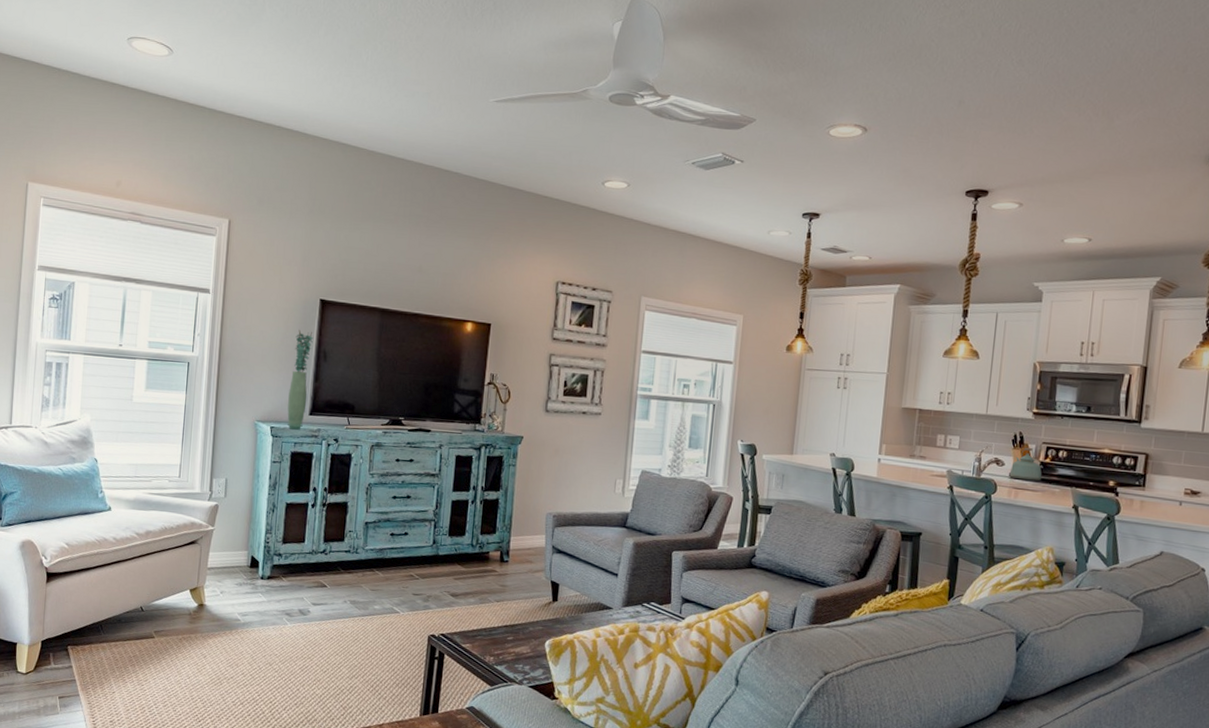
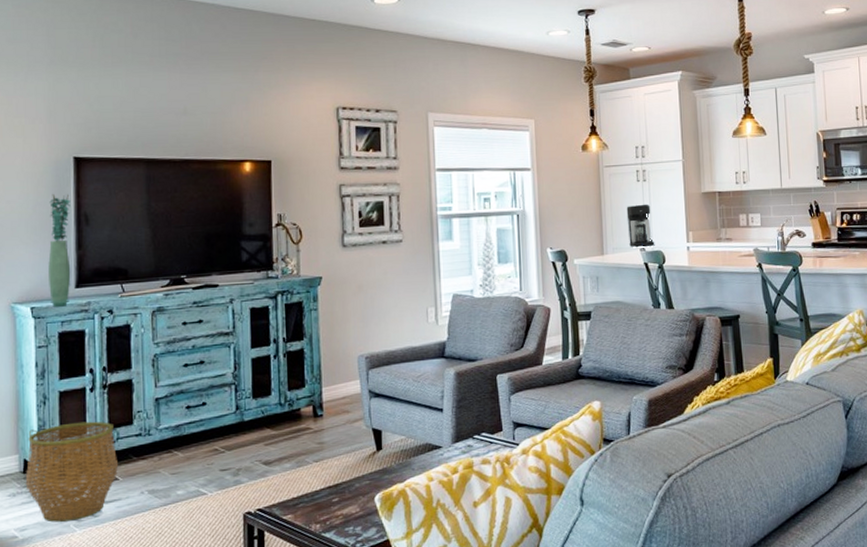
basket: none [250,531,329,615] -> present [25,421,119,522]
coffee maker: none [820,410,846,453] -> present [626,205,655,247]
kettle: present [1009,447,1042,481] -> none [811,215,842,248]

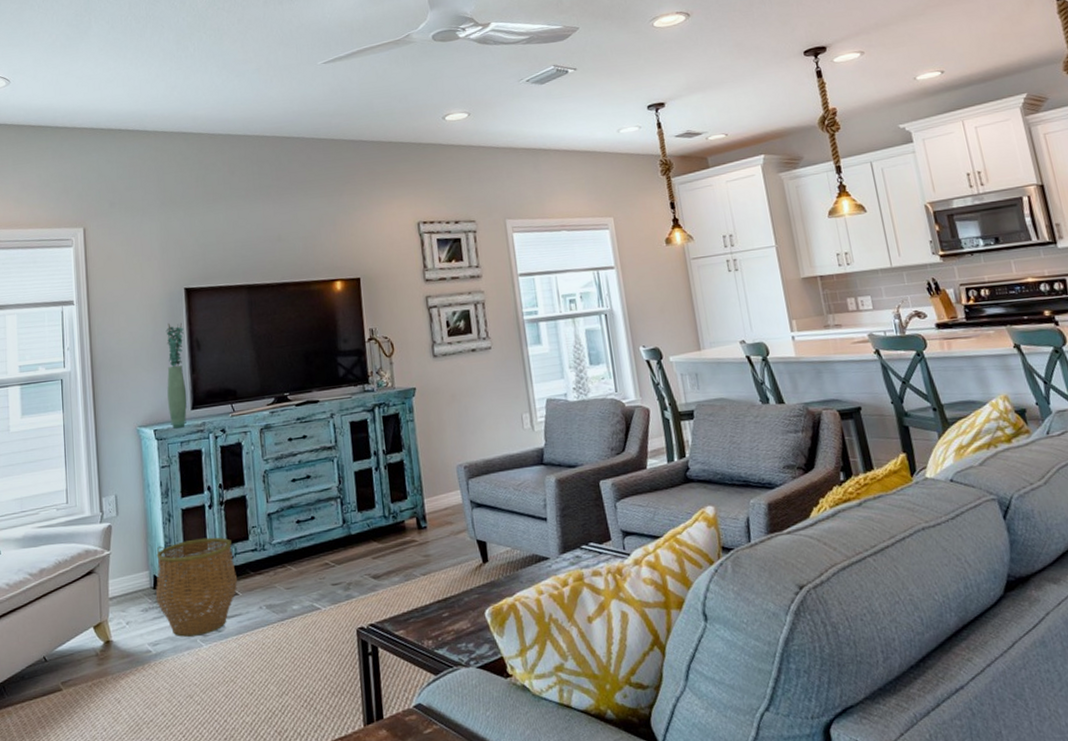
coffee maker: present [626,205,655,247] -> none [720,295,756,340]

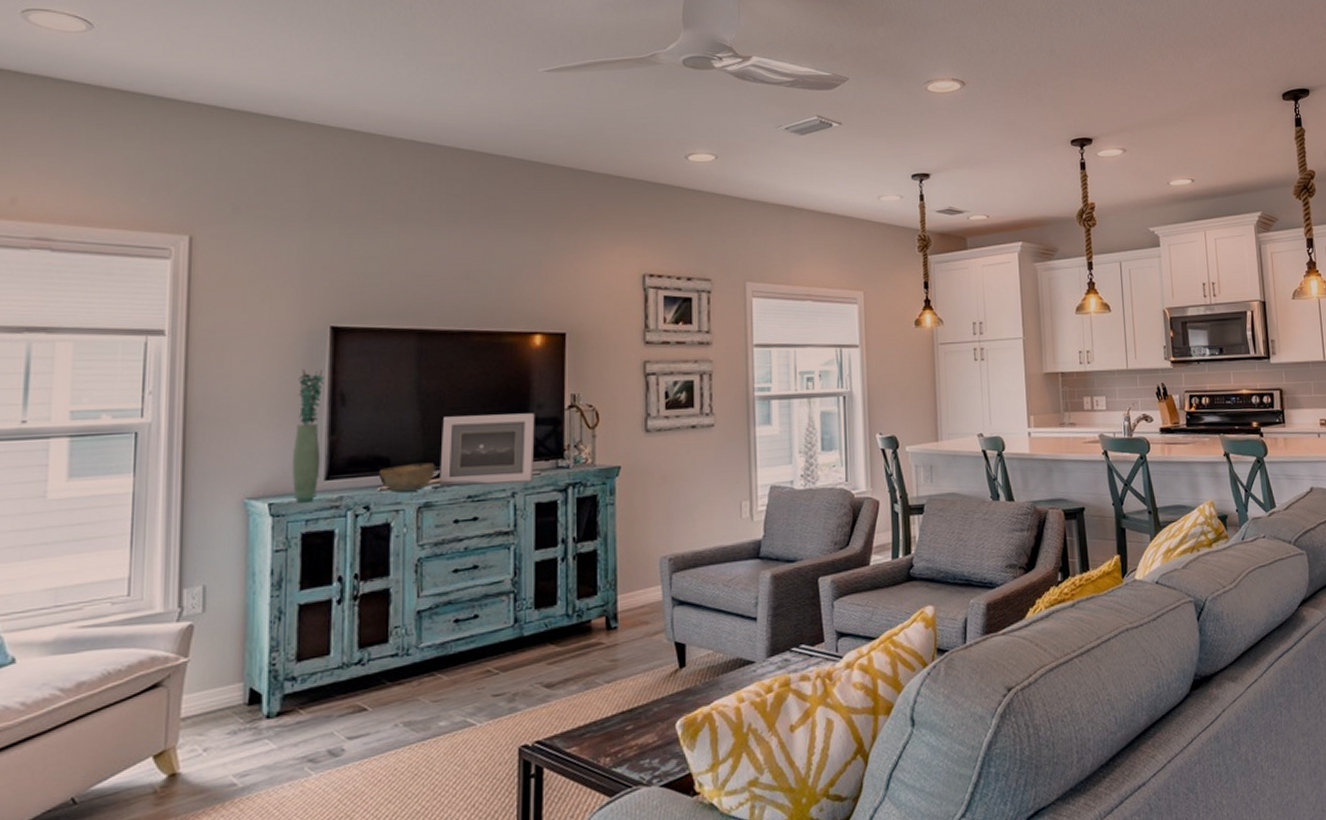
basket: present [155,537,238,637] -> none [250,639,369,765]
decorative bowl: none [229,392,271,418] -> present [378,462,435,494]
picture frame: none [272,346,347,411] -> present [440,413,535,487]

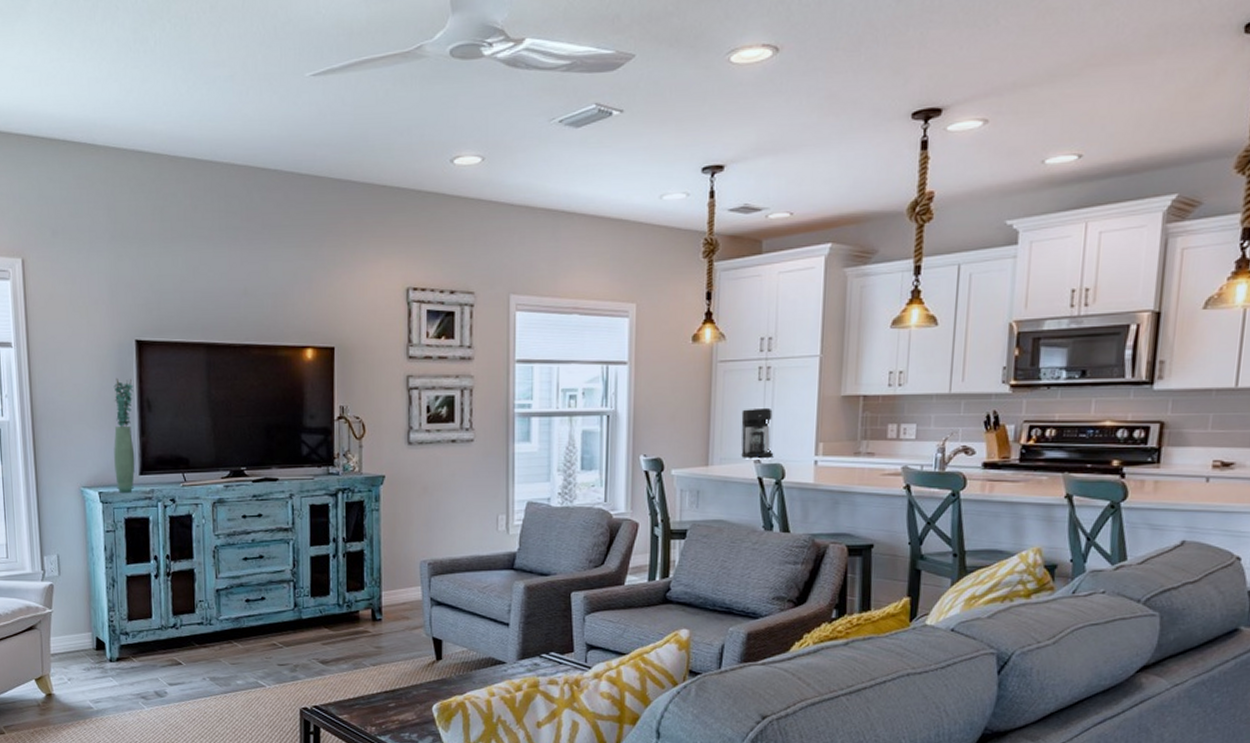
decorative bowl: present [378,462,435,494] -> none [180,464,225,490]
picture frame: present [440,413,535,487] -> none [229,423,309,487]
coffee maker: none [963,386,994,433] -> present [741,409,774,458]

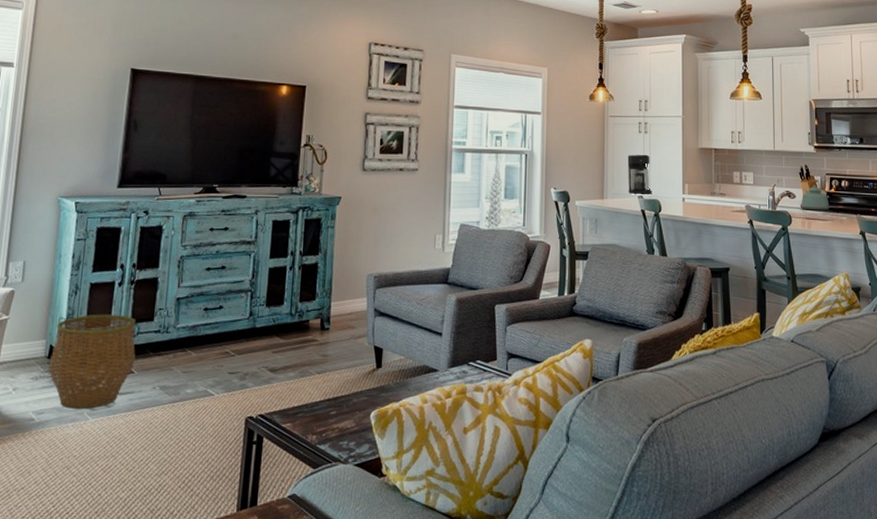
basket: none [97,606,182,698] -> present [48,314,136,409]
vase: present [113,379,135,494] -> none [94,100,123,205]
kettle: none [982,428,1025,470] -> present [801,179,830,211]

